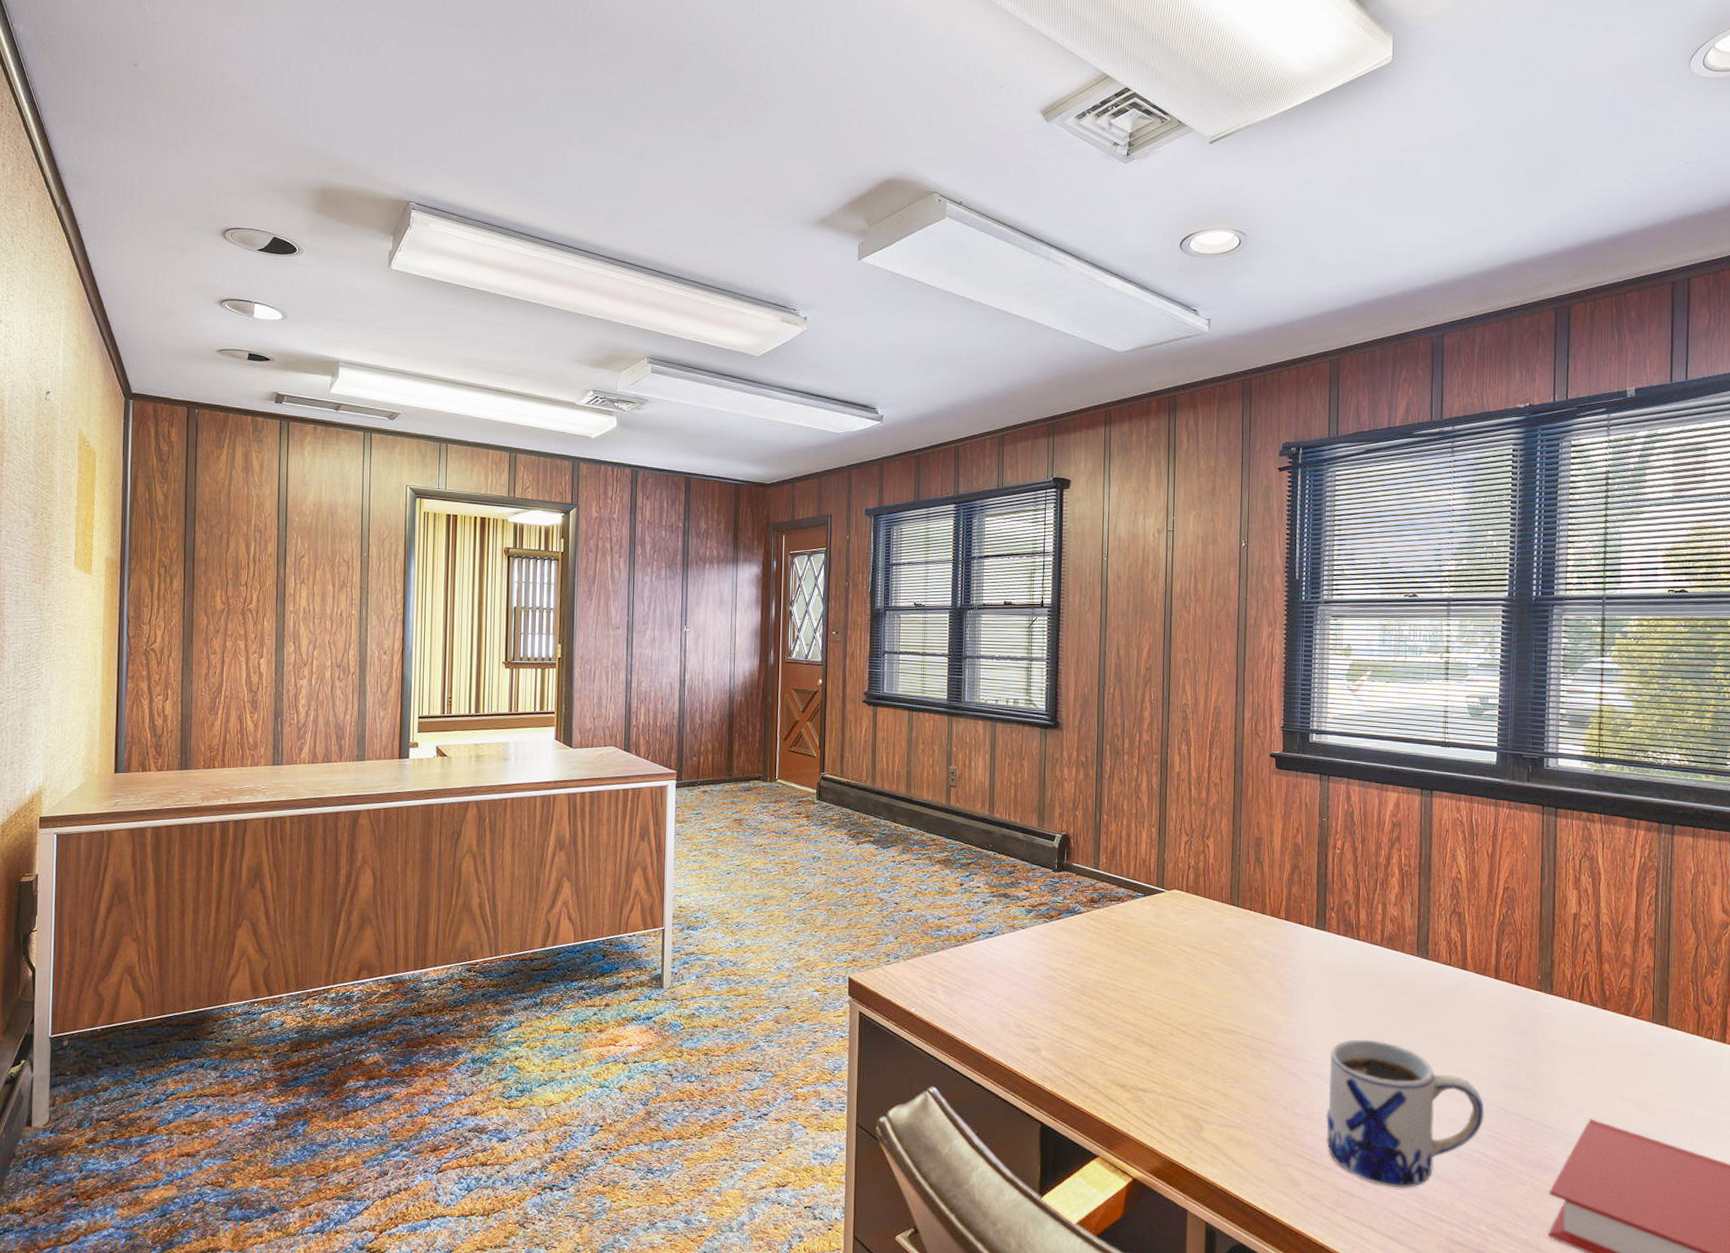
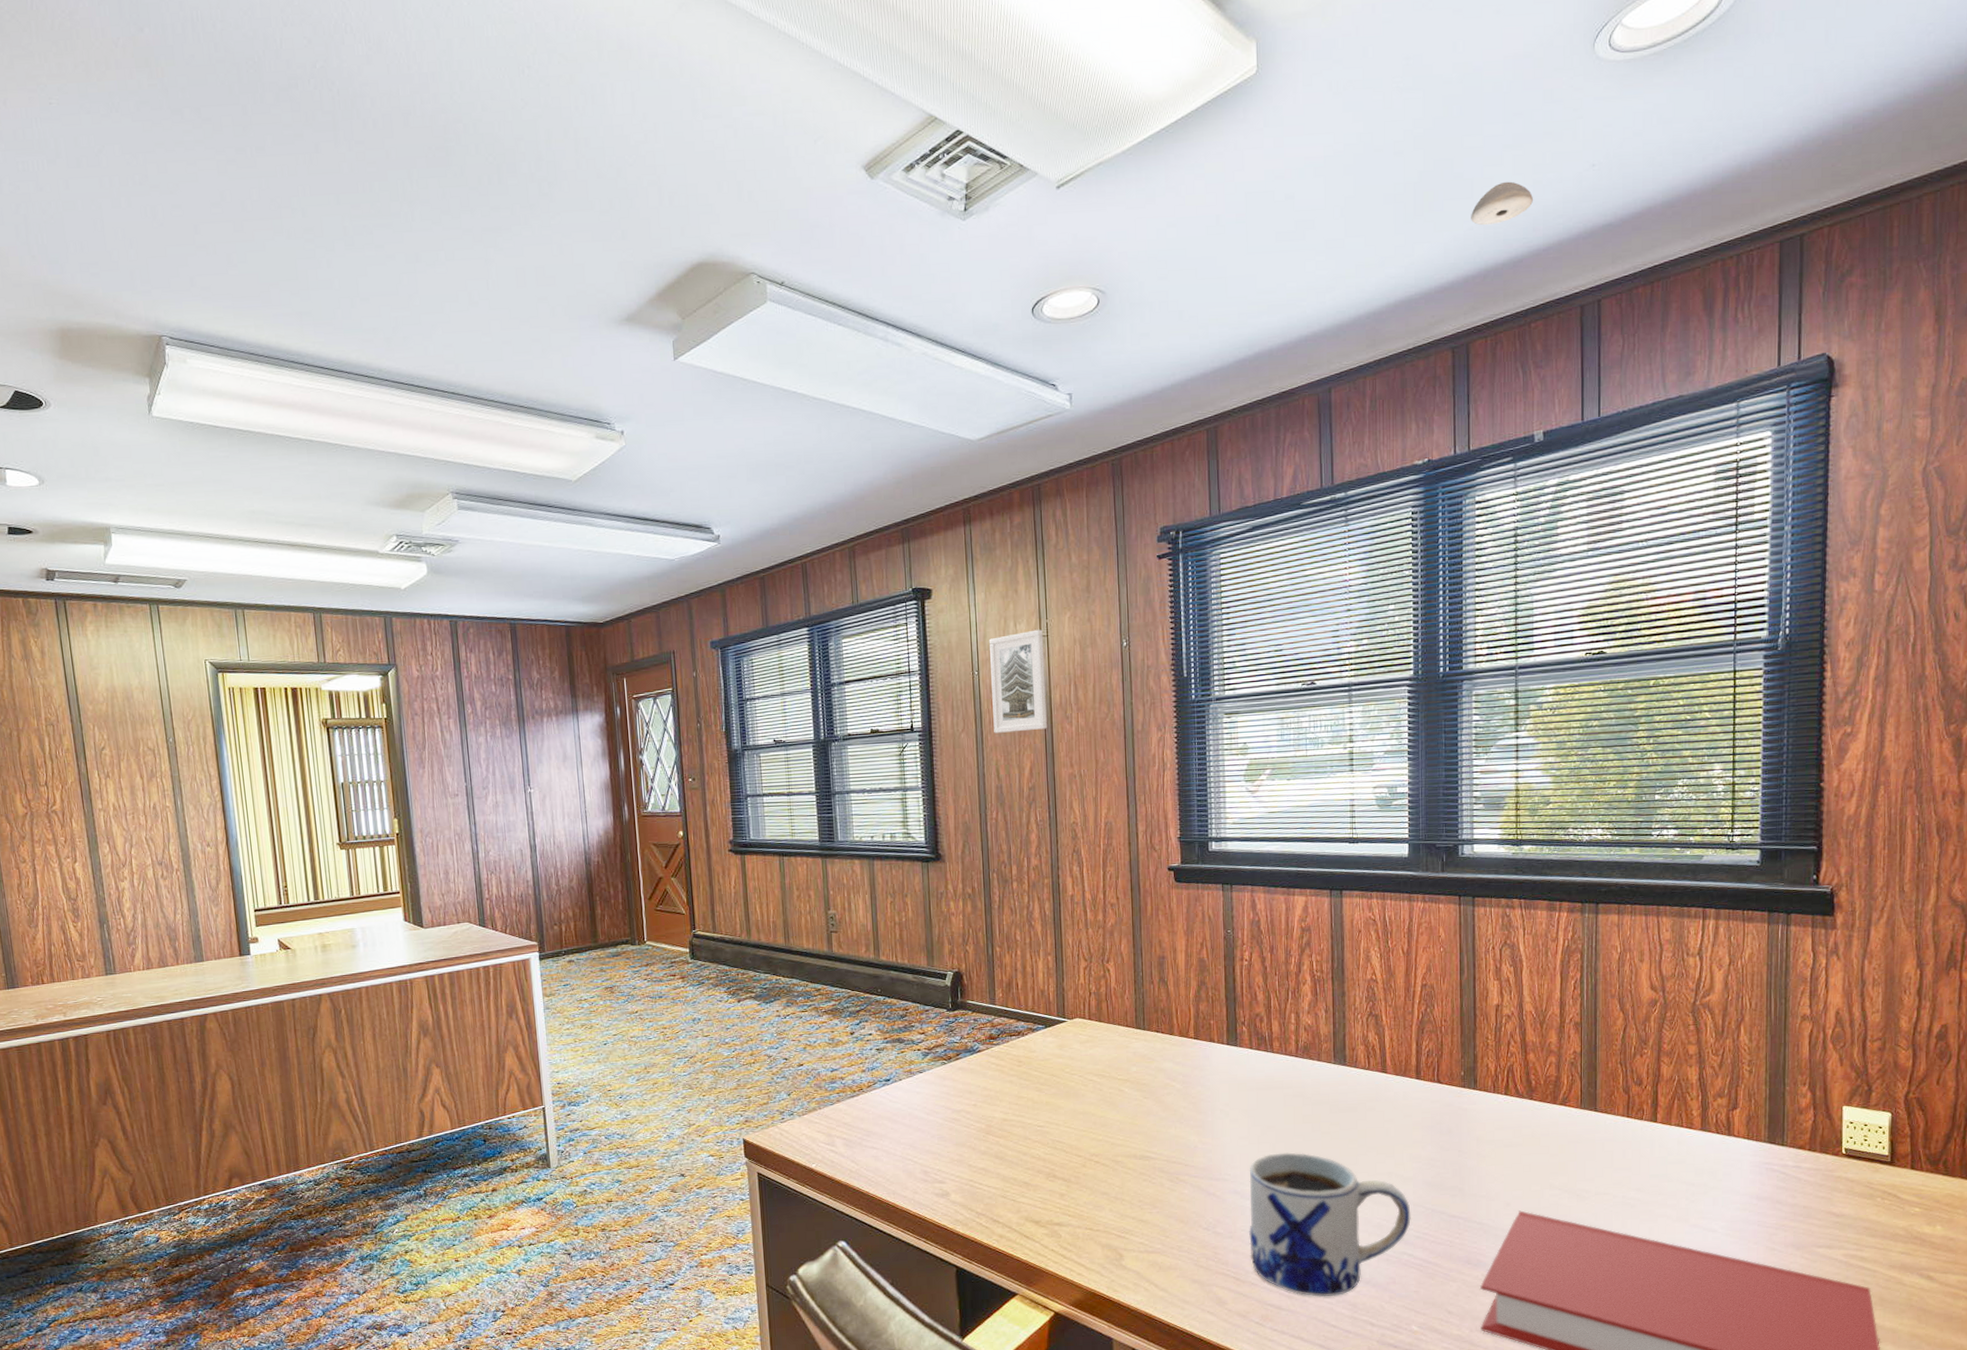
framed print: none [1117,524,1169,616] -> present [990,629,1047,733]
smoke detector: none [1576,170,1632,206] -> present [1471,181,1533,226]

